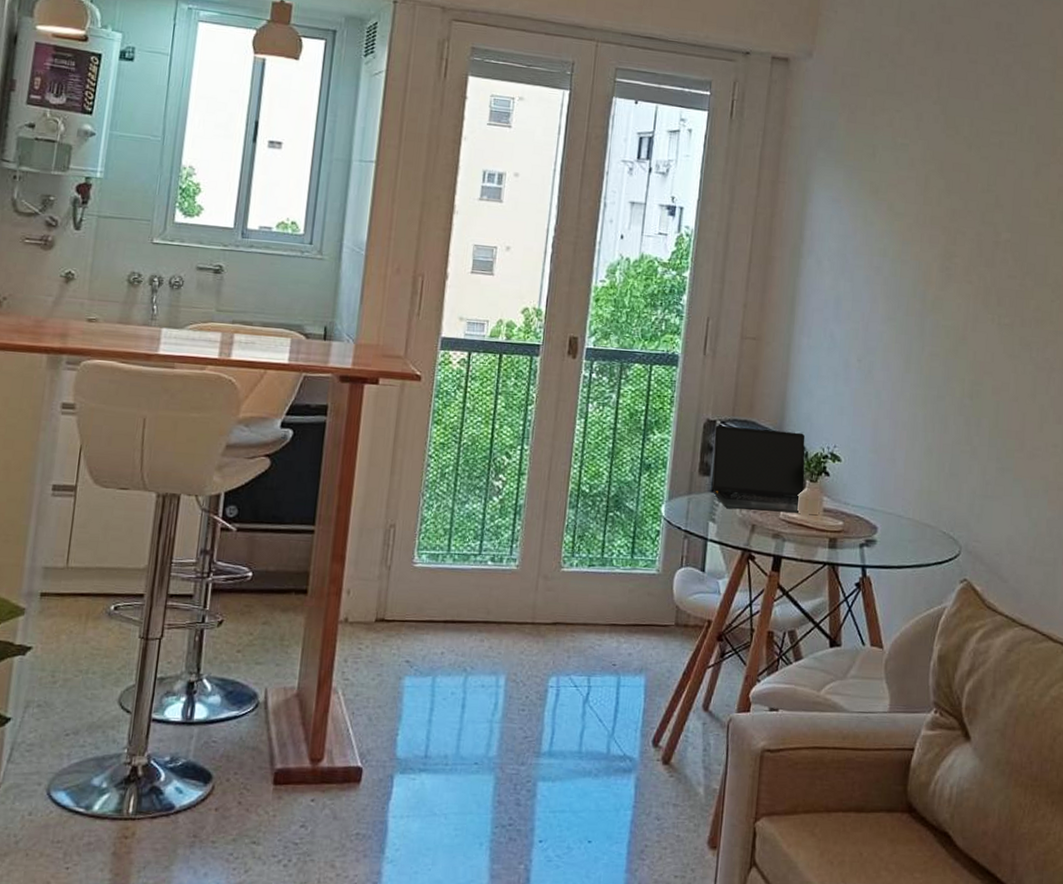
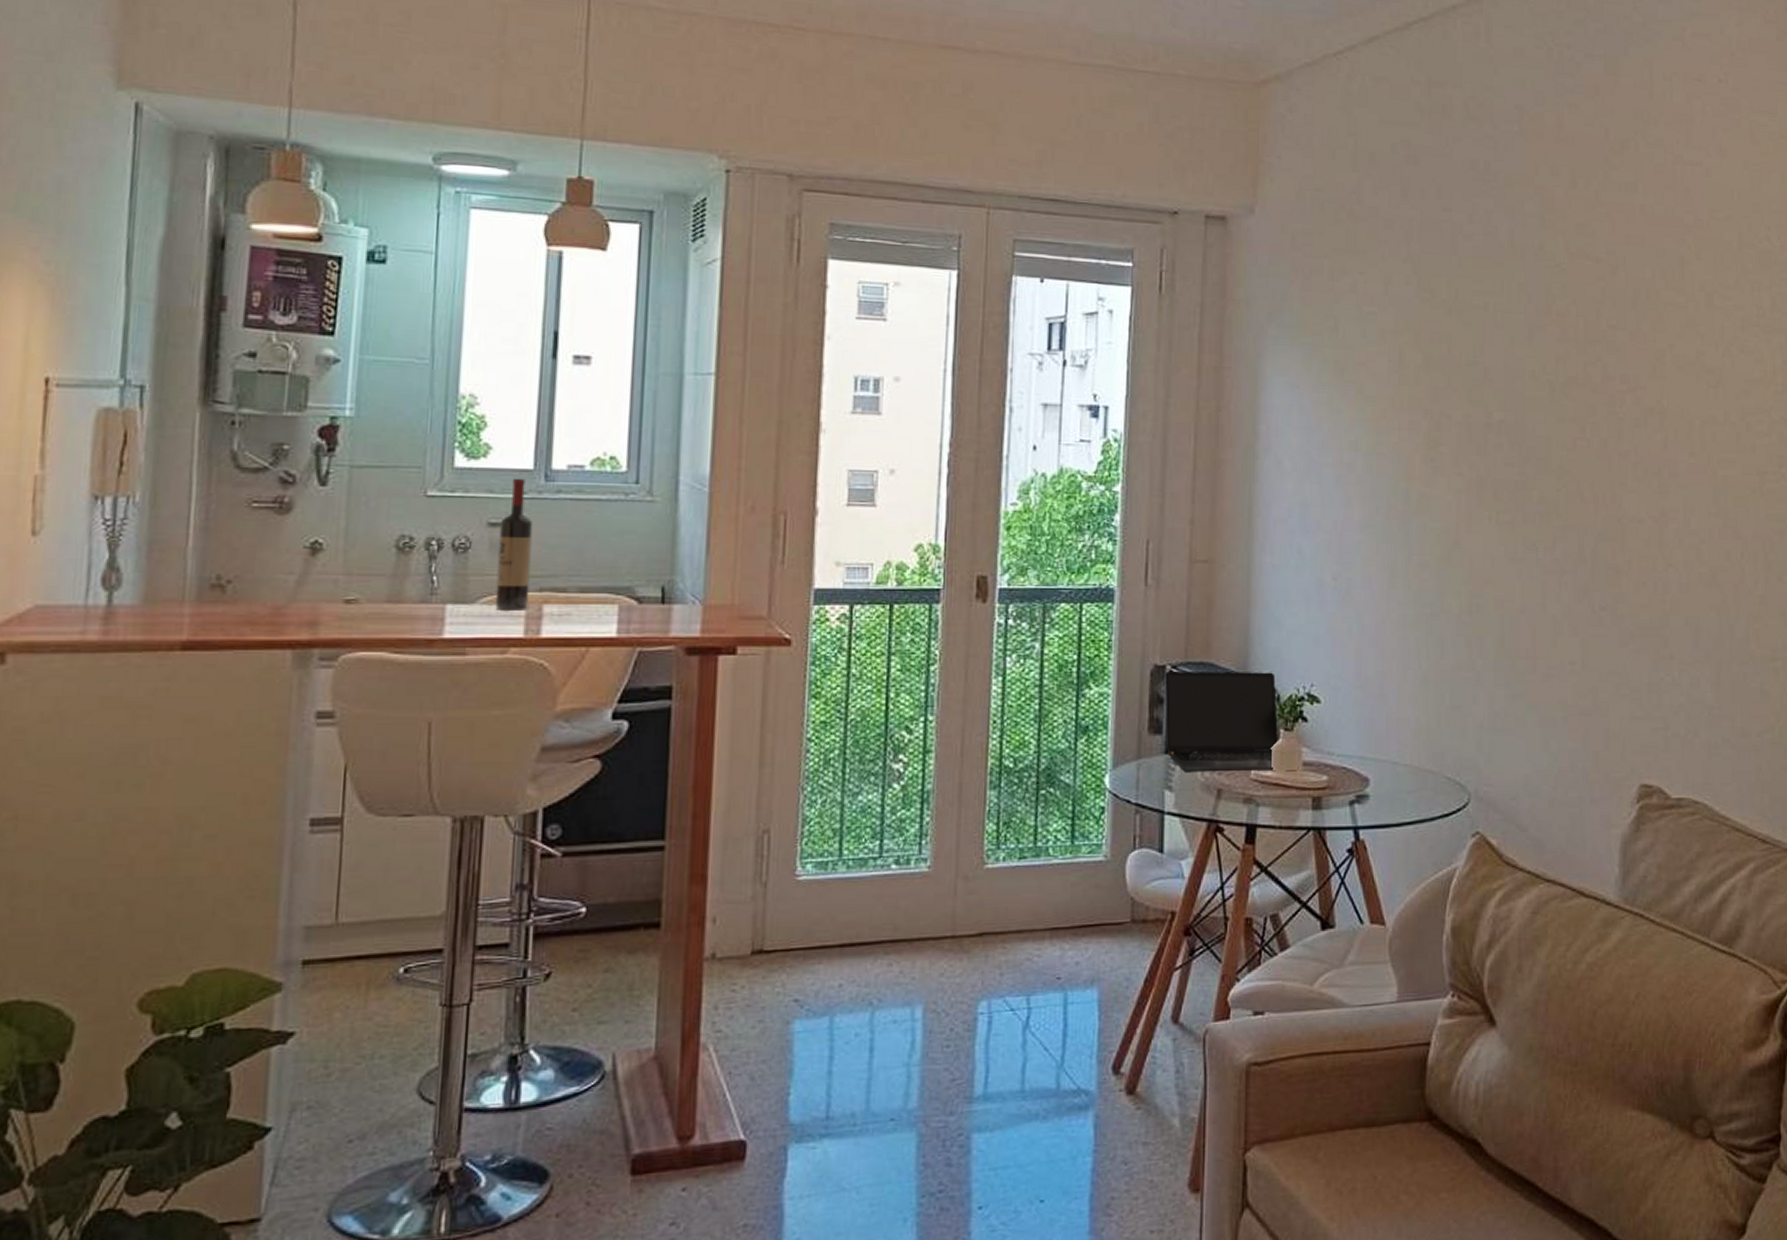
wine bottle: none [198,233,231,337] -> present [495,478,533,611]

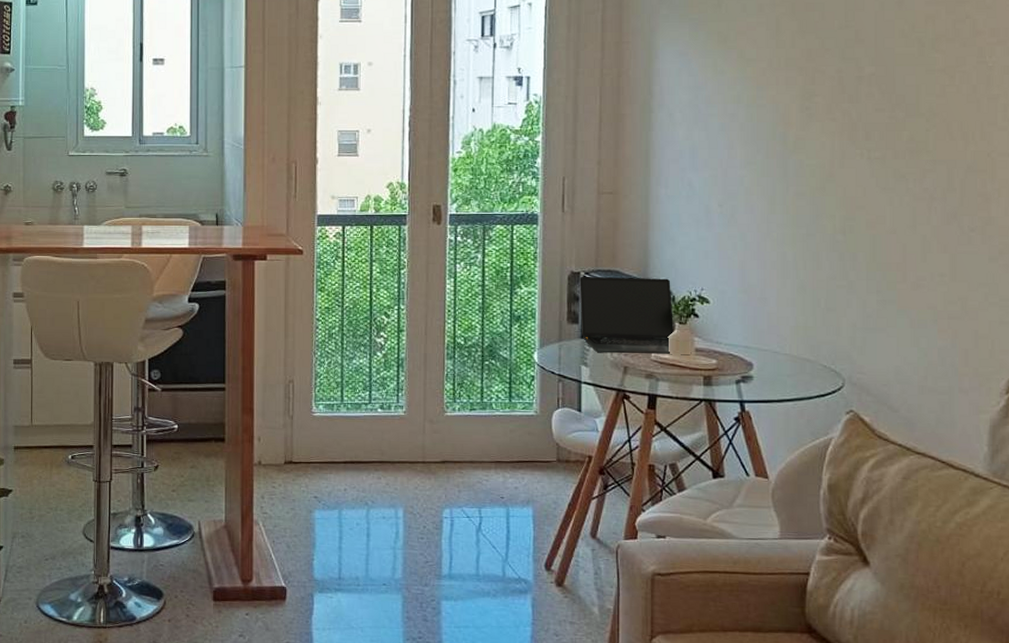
wine bottle: present [495,478,533,611] -> none [113,142,133,230]

